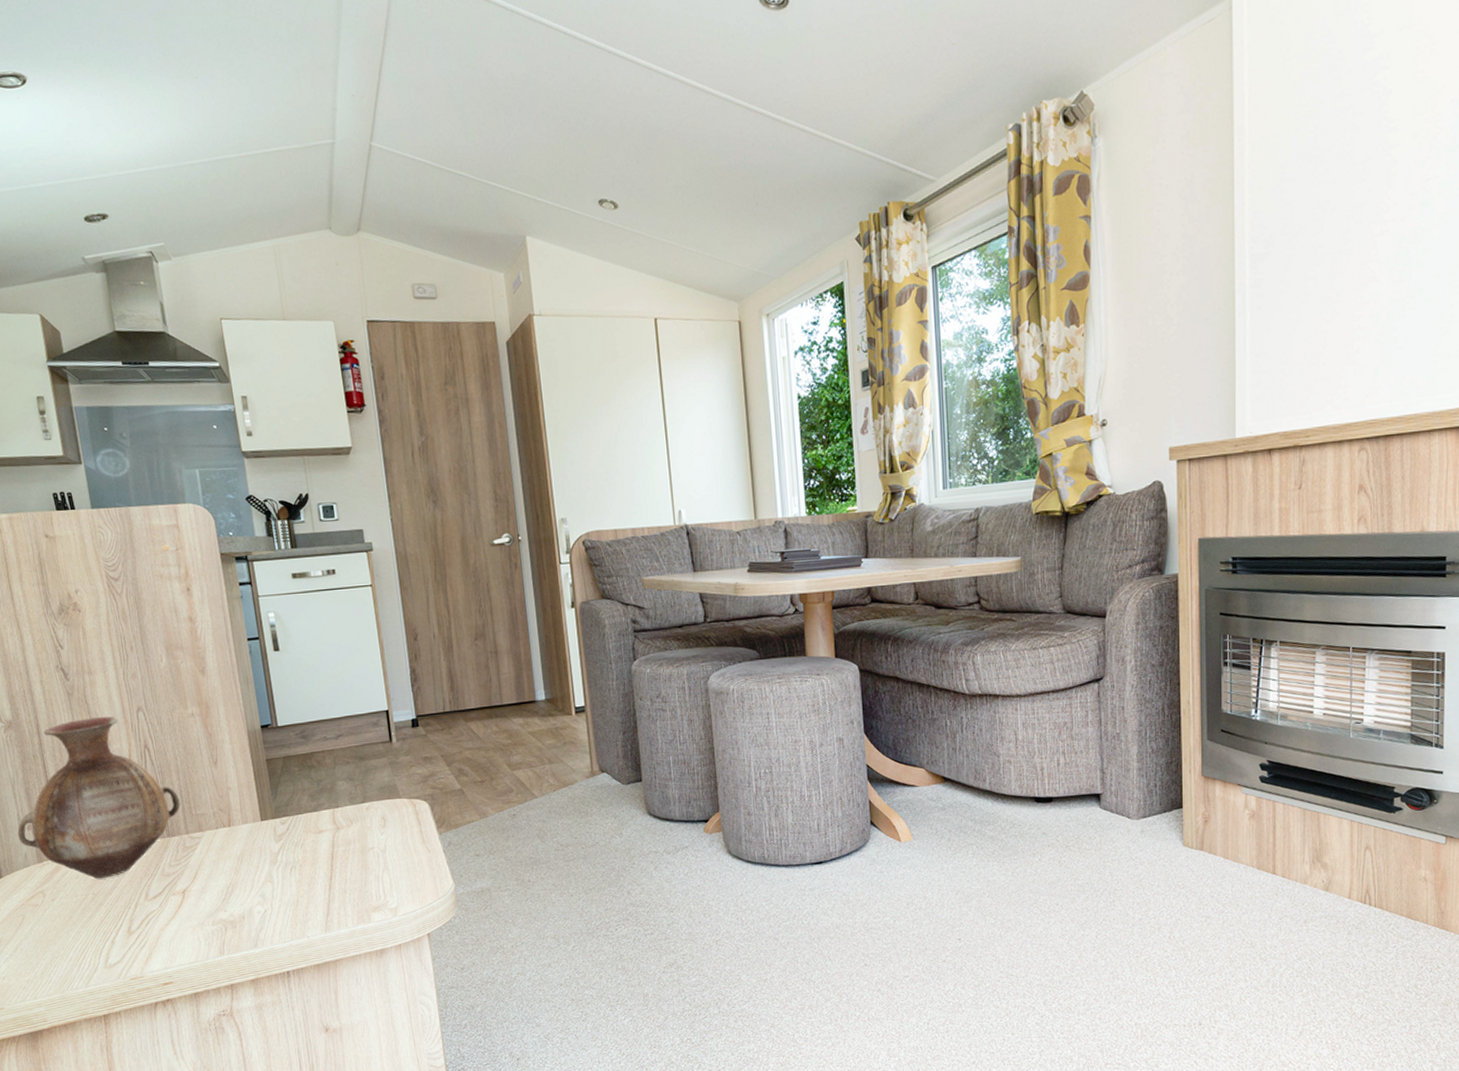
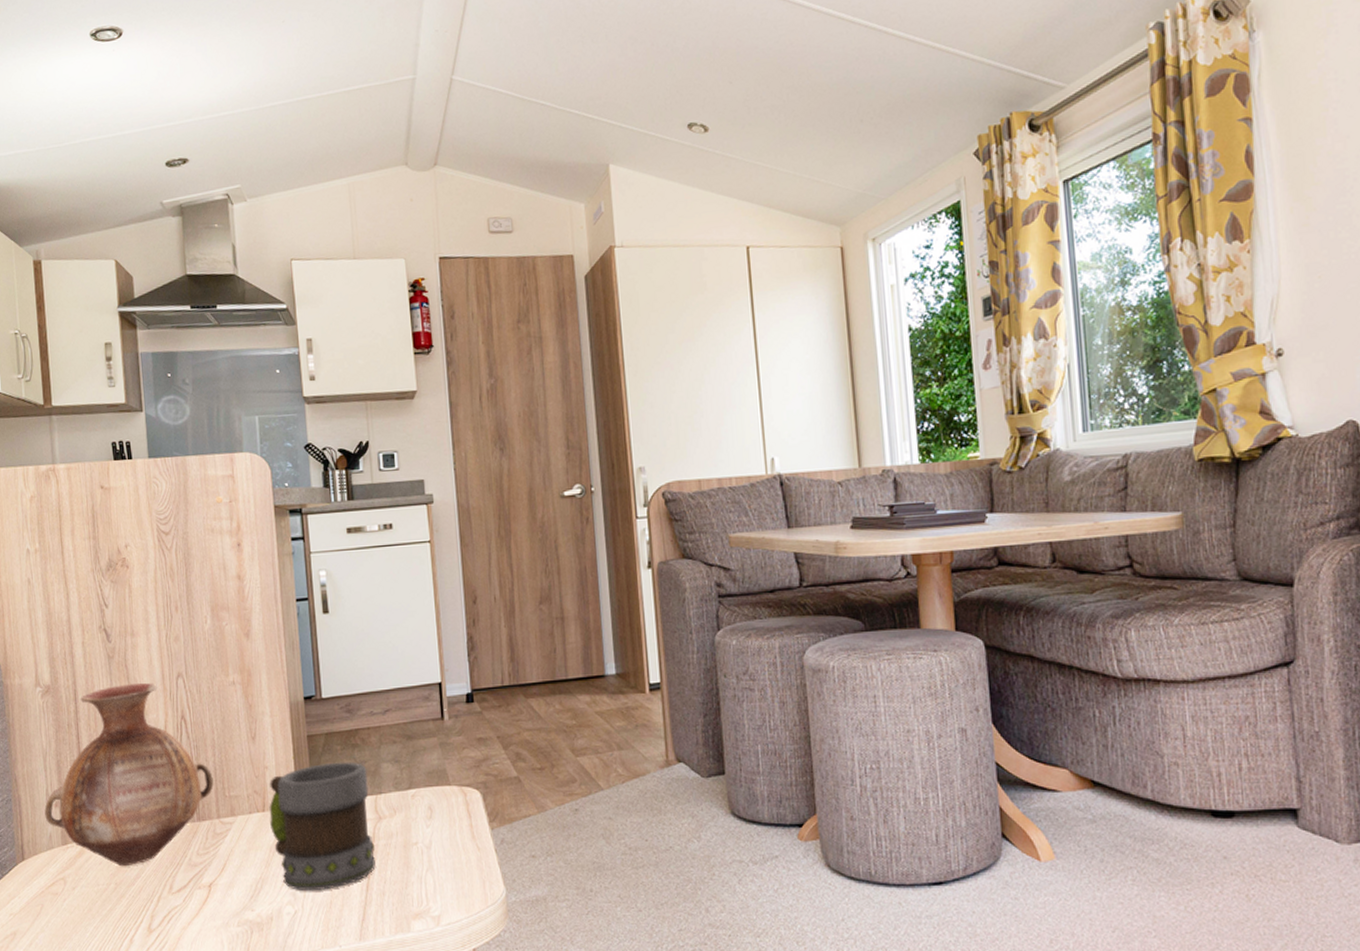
mug: none [233,781,337,893] -> present [269,762,376,891]

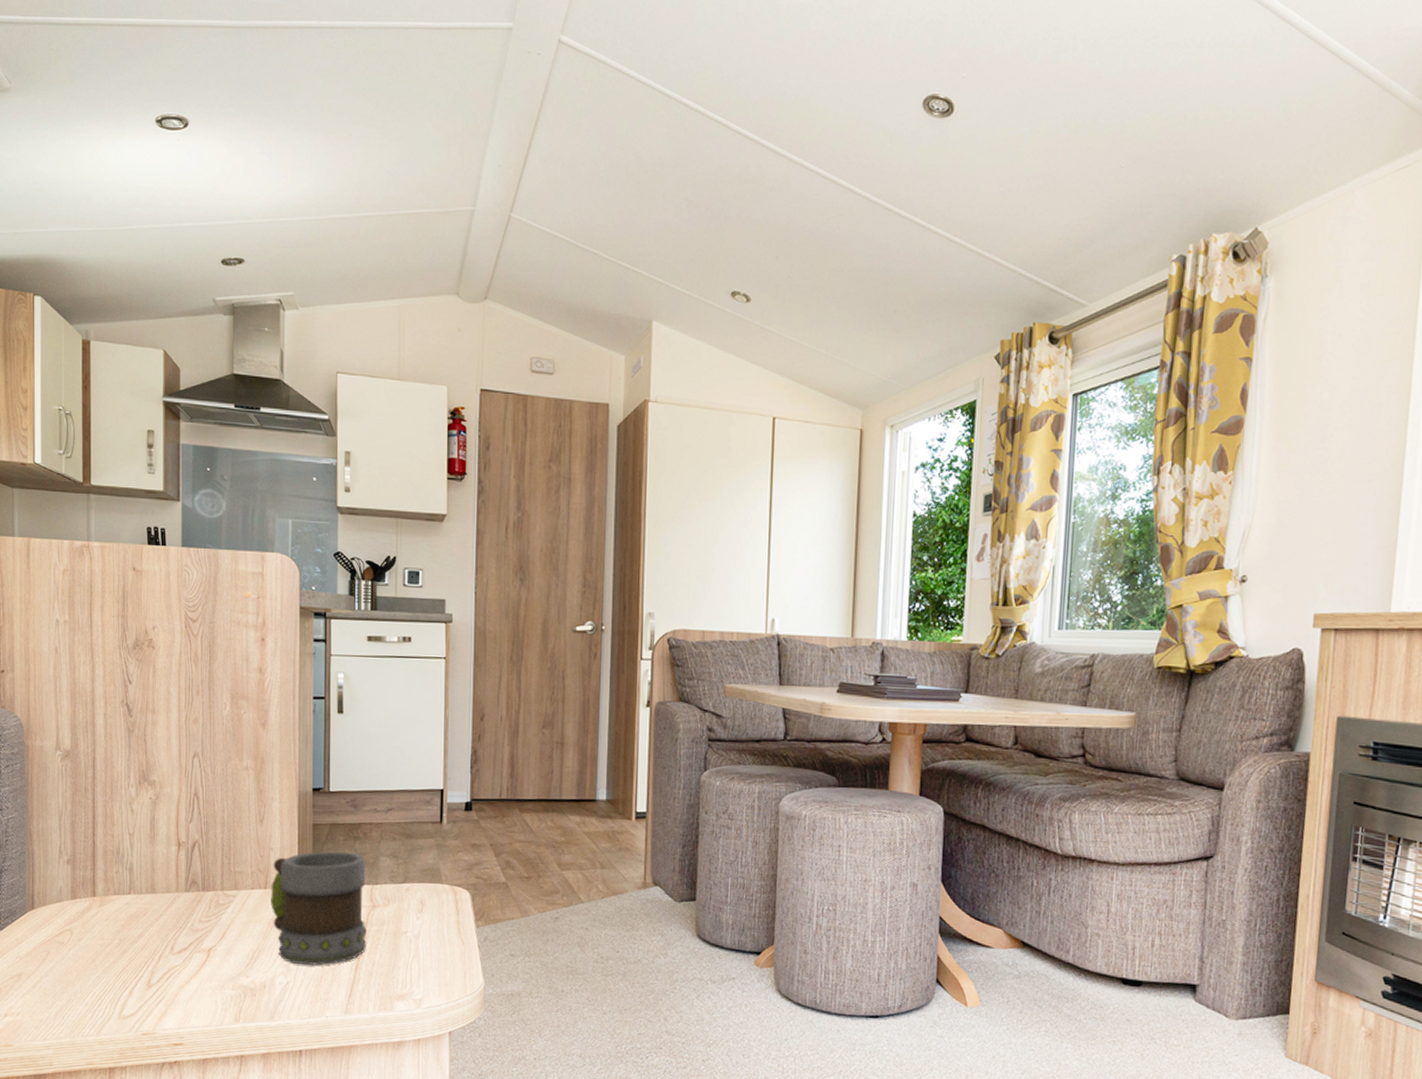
vase: present [44,683,214,867] -> none [56,757,220,925]

